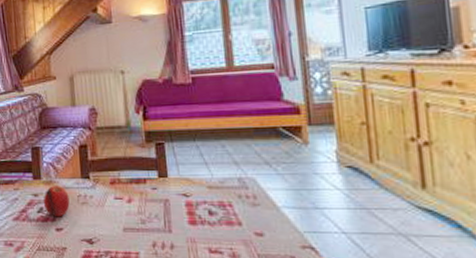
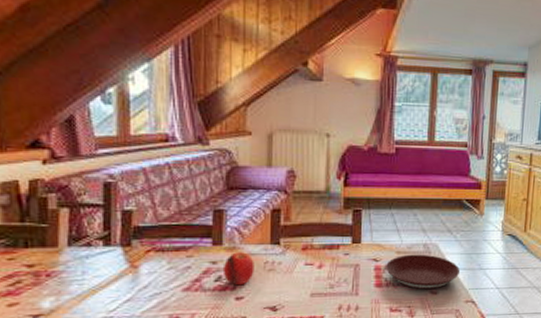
plate: none [197,189,290,231] -> present [386,254,461,290]

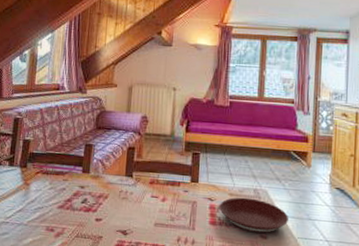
fruit: present [222,252,254,286] -> none [88,180,112,209]

